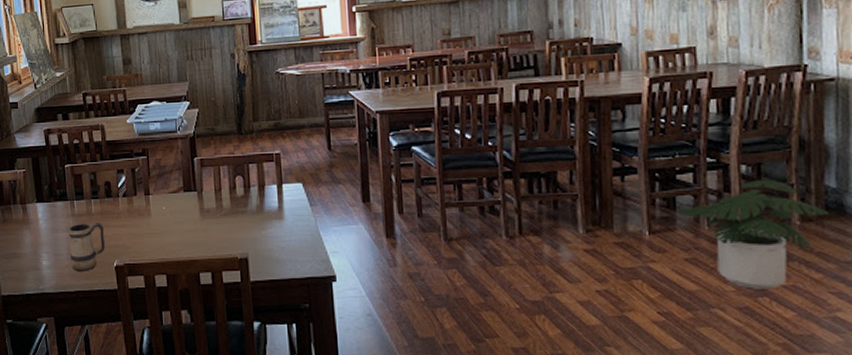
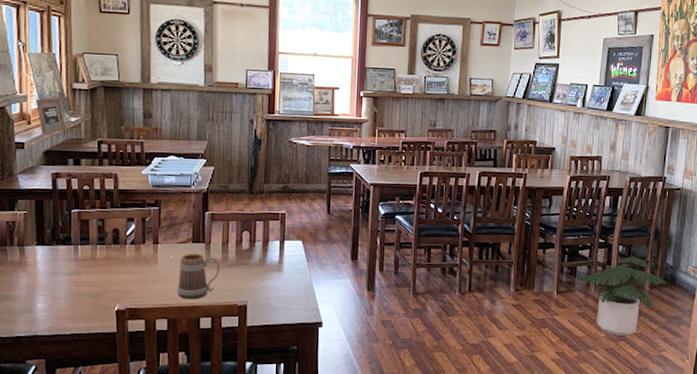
picture frame: none [23,54,54,93] -> present [35,97,67,136]
beer mug: present [69,223,105,271] -> none [69,268,107,315]
beer mug: none [172,203,215,253] -> present [176,253,220,299]

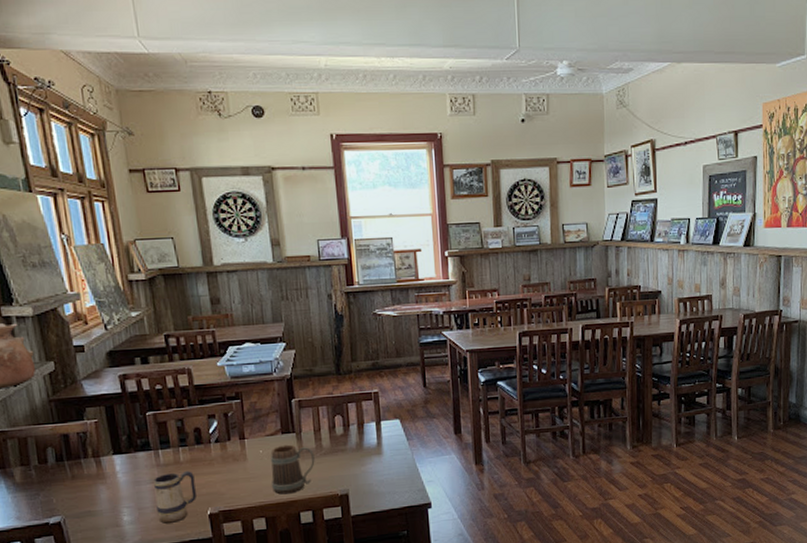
picture frame: present [35,97,67,136] -> none [89,291,129,335]
beer mug: none [69,268,107,315] -> present [154,471,196,524]
potted plant: present [576,257,667,336] -> none [695,398,791,483]

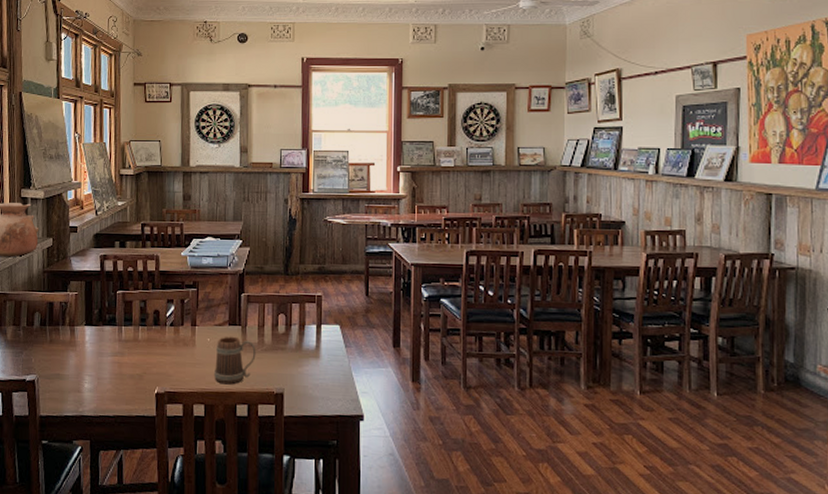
beer mug: present [154,471,196,524] -> none [113,349,148,396]

